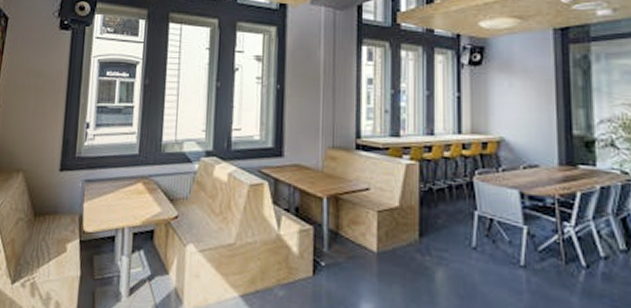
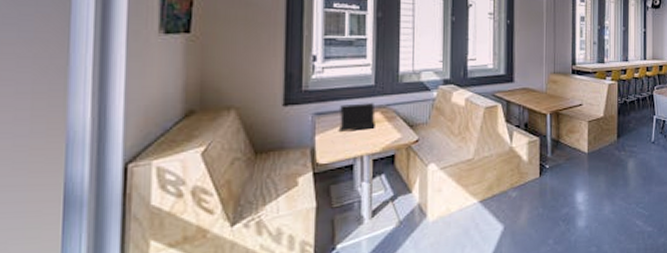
laptop: none [103,172,138,201] -> present [338,103,375,132]

